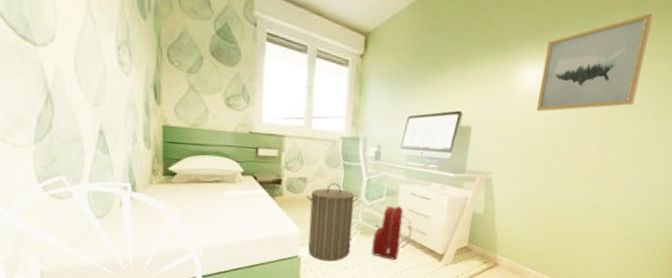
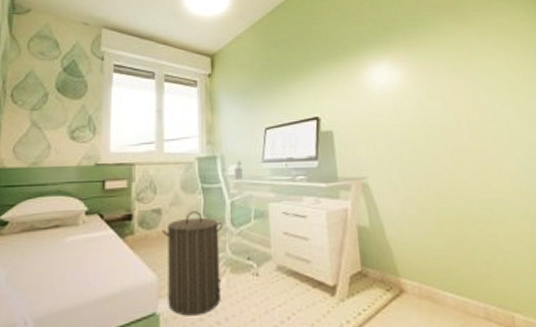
backpack: present [371,205,412,260] -> none [245,228,293,302]
wall art: present [536,13,653,112] -> none [386,12,487,108]

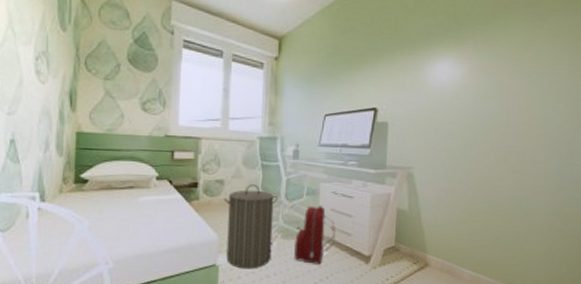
backpack: none [245,228,293,302] -> present [293,205,336,264]

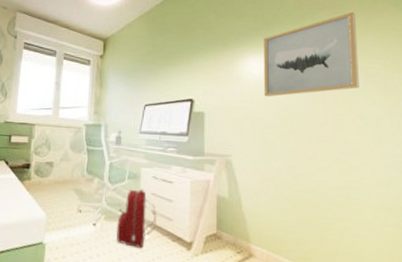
laundry hamper: present [223,184,278,269] -> none [52,167,102,249]
wall art: none [450,11,549,106] -> present [264,12,359,97]

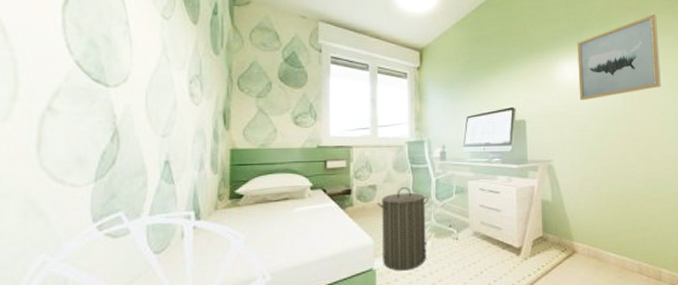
laundry hamper: none [52,167,102,249] -> present [377,187,429,271]
backpack: present [116,188,156,248] -> none [447,202,486,260]

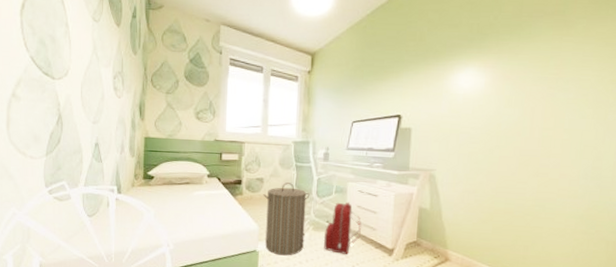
backpack: none [447,202,486,260] -> present [323,202,361,254]
wall art: present [577,14,661,101] -> none [472,19,577,112]

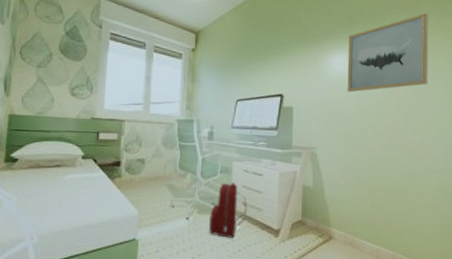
laundry hamper: present [263,182,310,256] -> none [144,163,195,243]
wall art: none [472,19,577,112] -> present [347,13,429,93]

